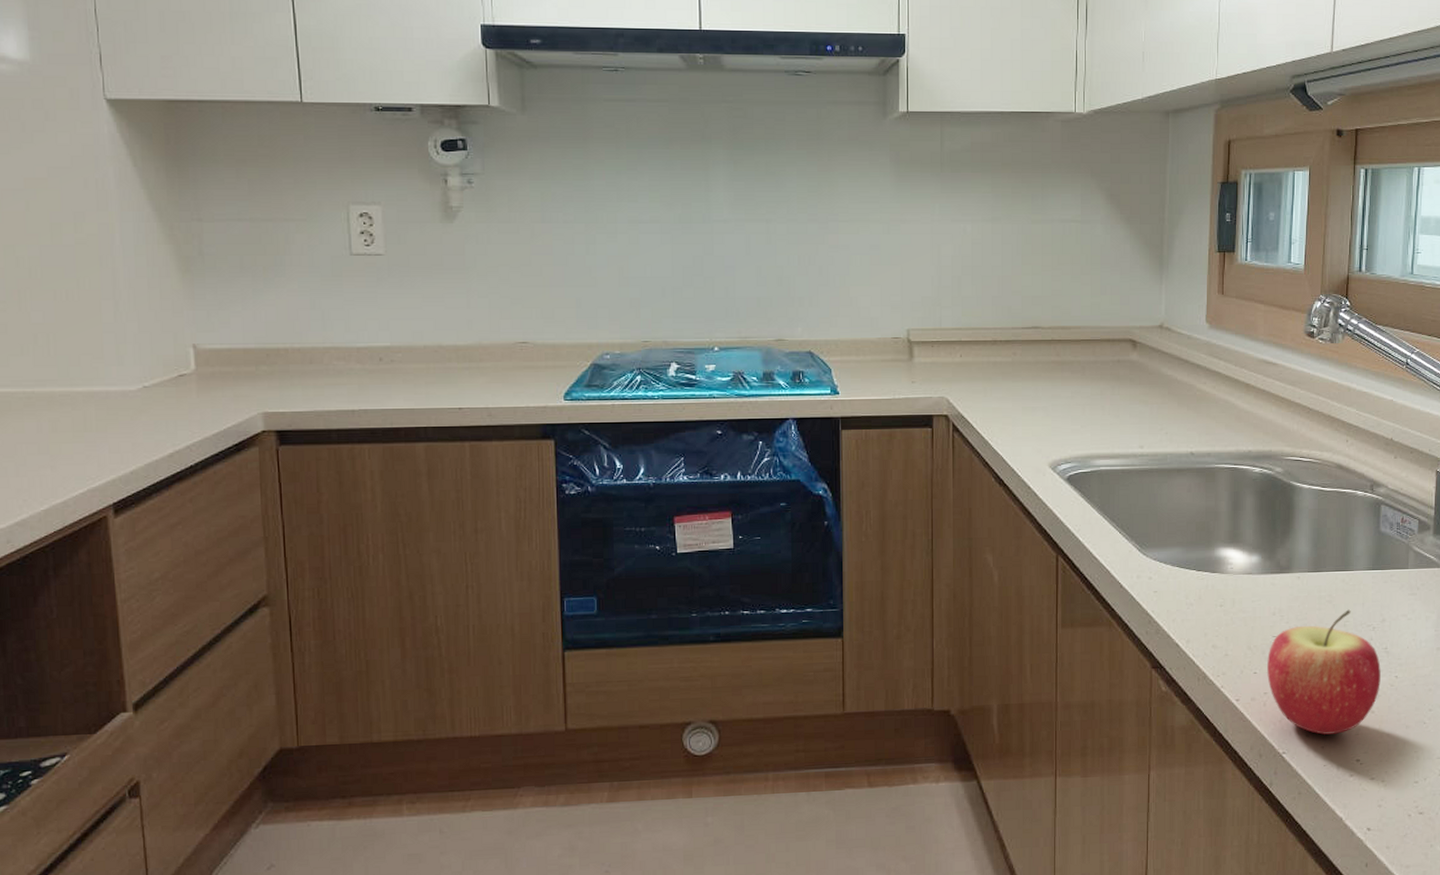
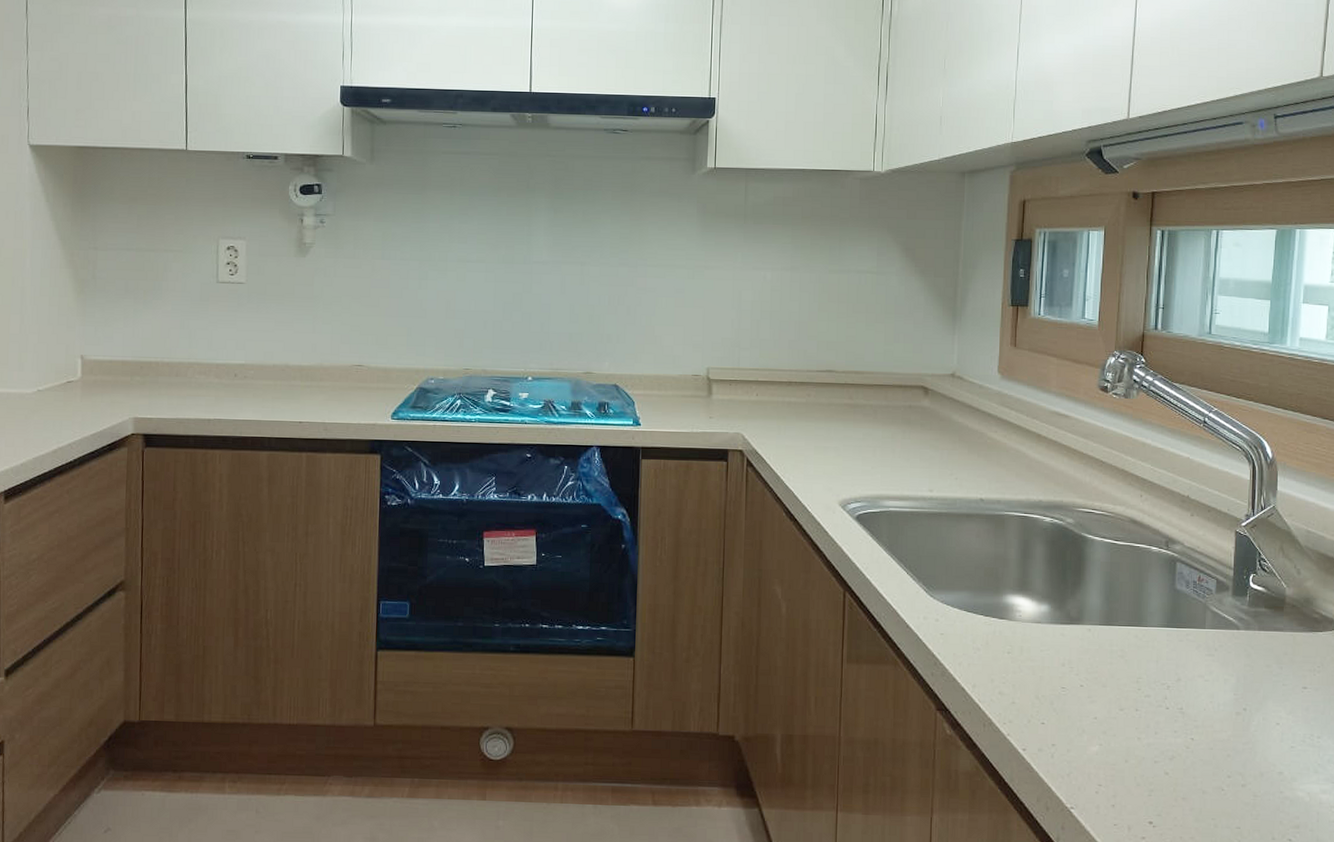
apple: present [1266,609,1381,735] -> none [1054,666,1176,793]

